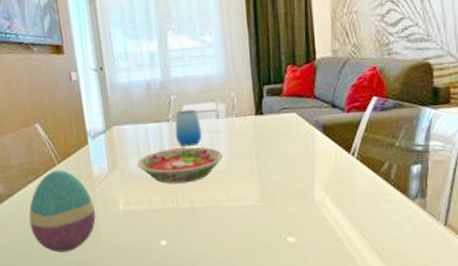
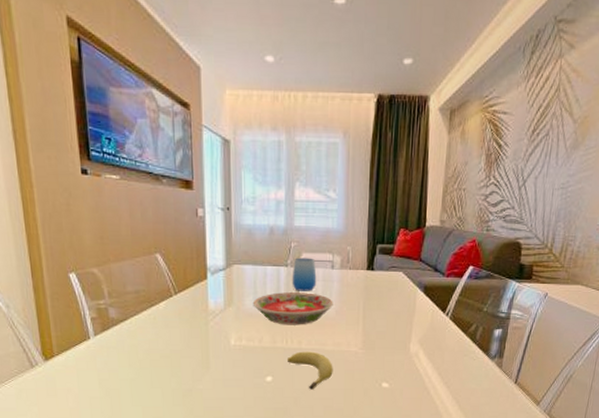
decorative egg: present [28,169,96,253] -> none [139,300,206,380]
fruit: none [181,209,232,252] -> present [288,351,333,391]

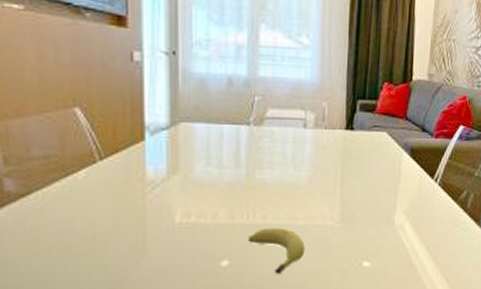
bowl: present [252,292,333,325] -> none [204,156,305,197]
cup: present [292,257,317,291] -> none [255,114,286,155]

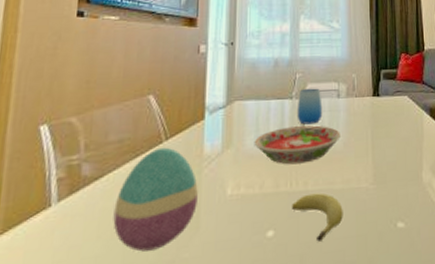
decorative egg: none [47,168,142,271] -> present [113,147,198,252]
bowl: none [204,156,305,197] -> present [254,125,340,165]
cup: none [255,114,286,155] -> present [297,88,323,125]

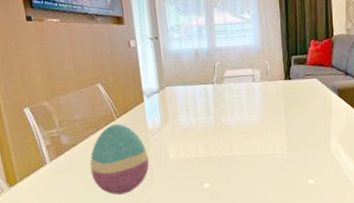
bowl: present [254,125,340,165] -> none [186,105,258,136]
fruit: present [292,193,343,243] -> none [222,157,264,193]
cup: present [297,88,323,125] -> none [218,74,241,105]

